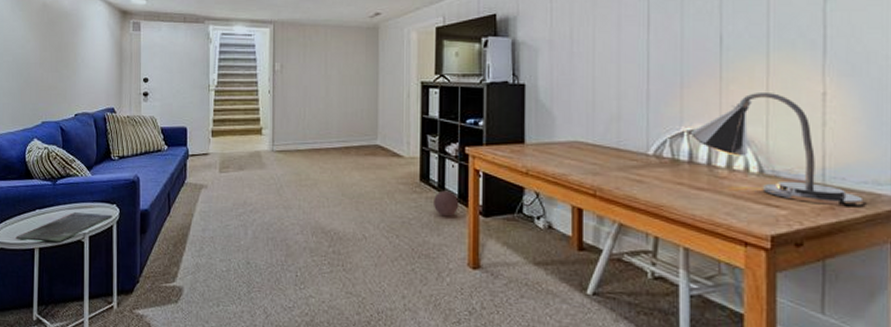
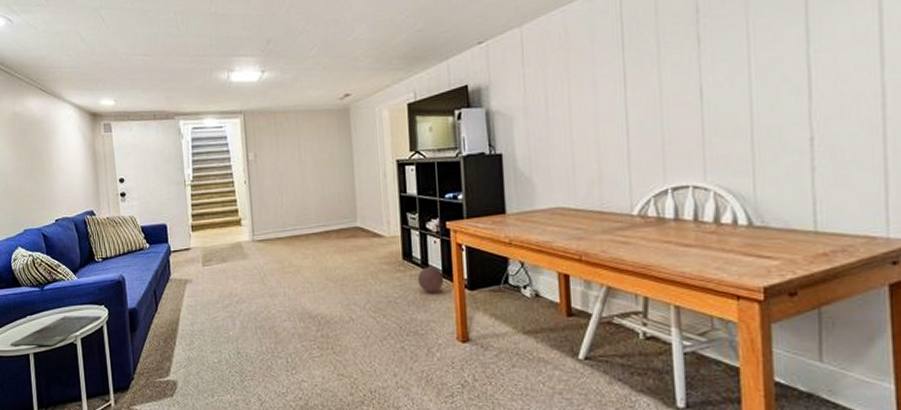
table lamp: present [691,93,864,208] -> none [676,142,858,253]

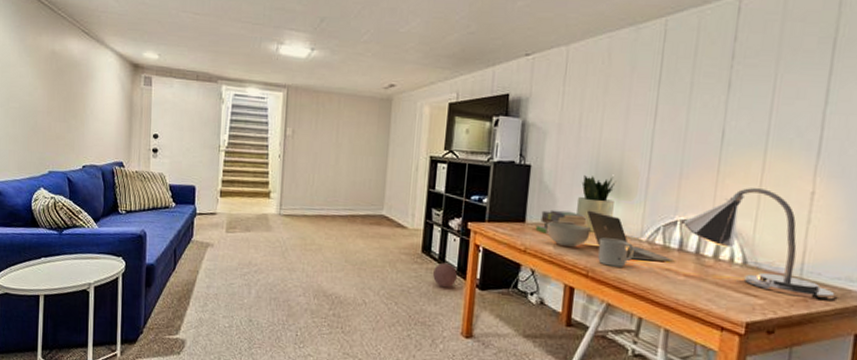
magazine: present [10,315,102,347] -> none [21,262,118,291]
books: none [517,195,571,224] -> present [535,210,587,235]
bowl: none [528,207,577,234] -> present [546,221,591,248]
planter: none [556,154,599,216] -> present [576,175,617,234]
laptop: none [570,191,674,237] -> present [587,210,676,264]
mug: none [587,217,627,247] -> present [597,237,634,267]
table lamp: none [676,142,858,253] -> present [684,188,835,302]

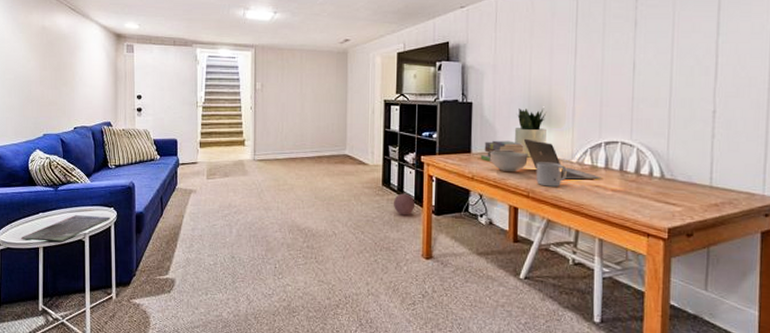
magazine: none [21,262,118,291] -> present [21,215,110,242]
table lamp: present [684,188,835,302] -> none [608,111,741,205]

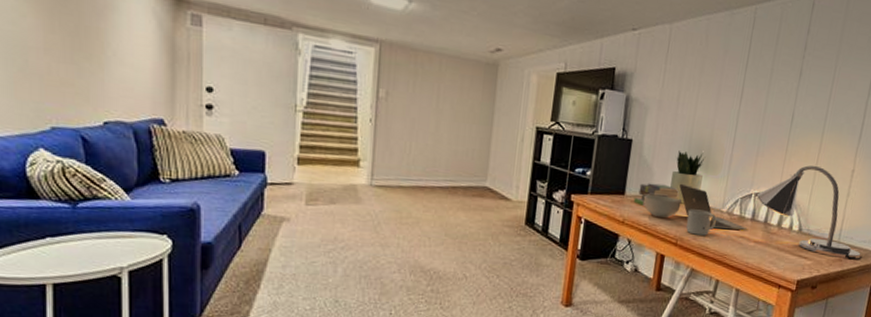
magazine: present [21,215,110,242] -> none [15,242,162,278]
ball: present [394,193,415,216] -> none [536,234,560,259]
table lamp: none [608,111,741,205] -> present [757,165,861,260]

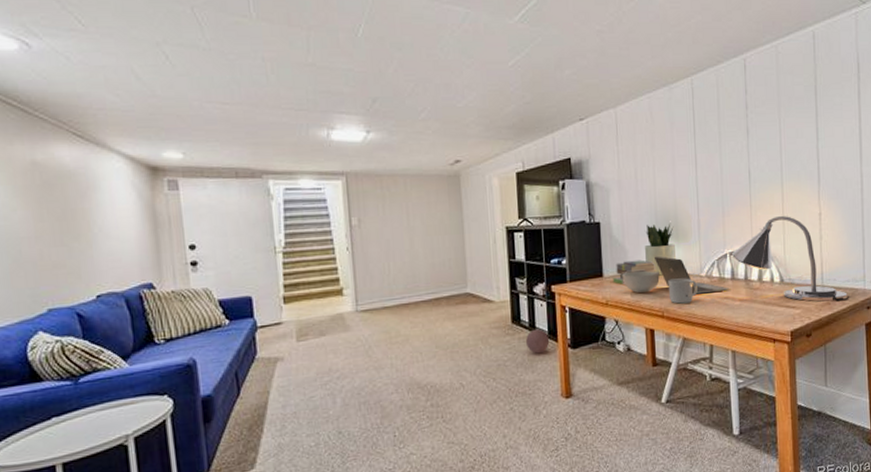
ball: none [536,234,560,259] -> present [526,329,550,354]

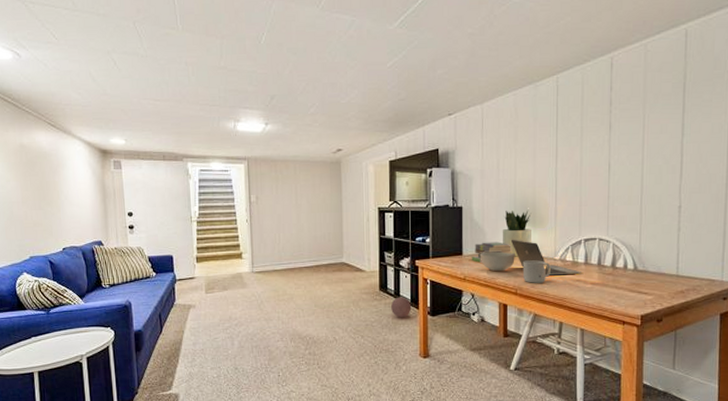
table lamp: present [732,216,848,302] -> none [587,207,703,291]

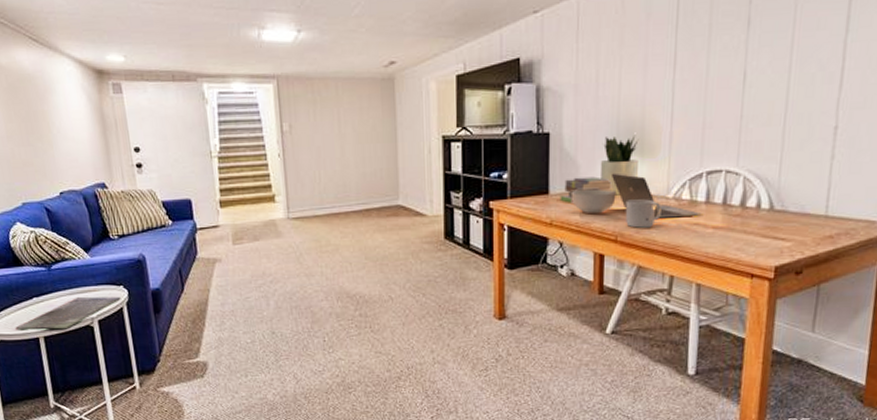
magazine: none [13,337,108,366] -> present [15,296,121,330]
ball: present [391,297,412,318] -> none [459,246,485,272]

